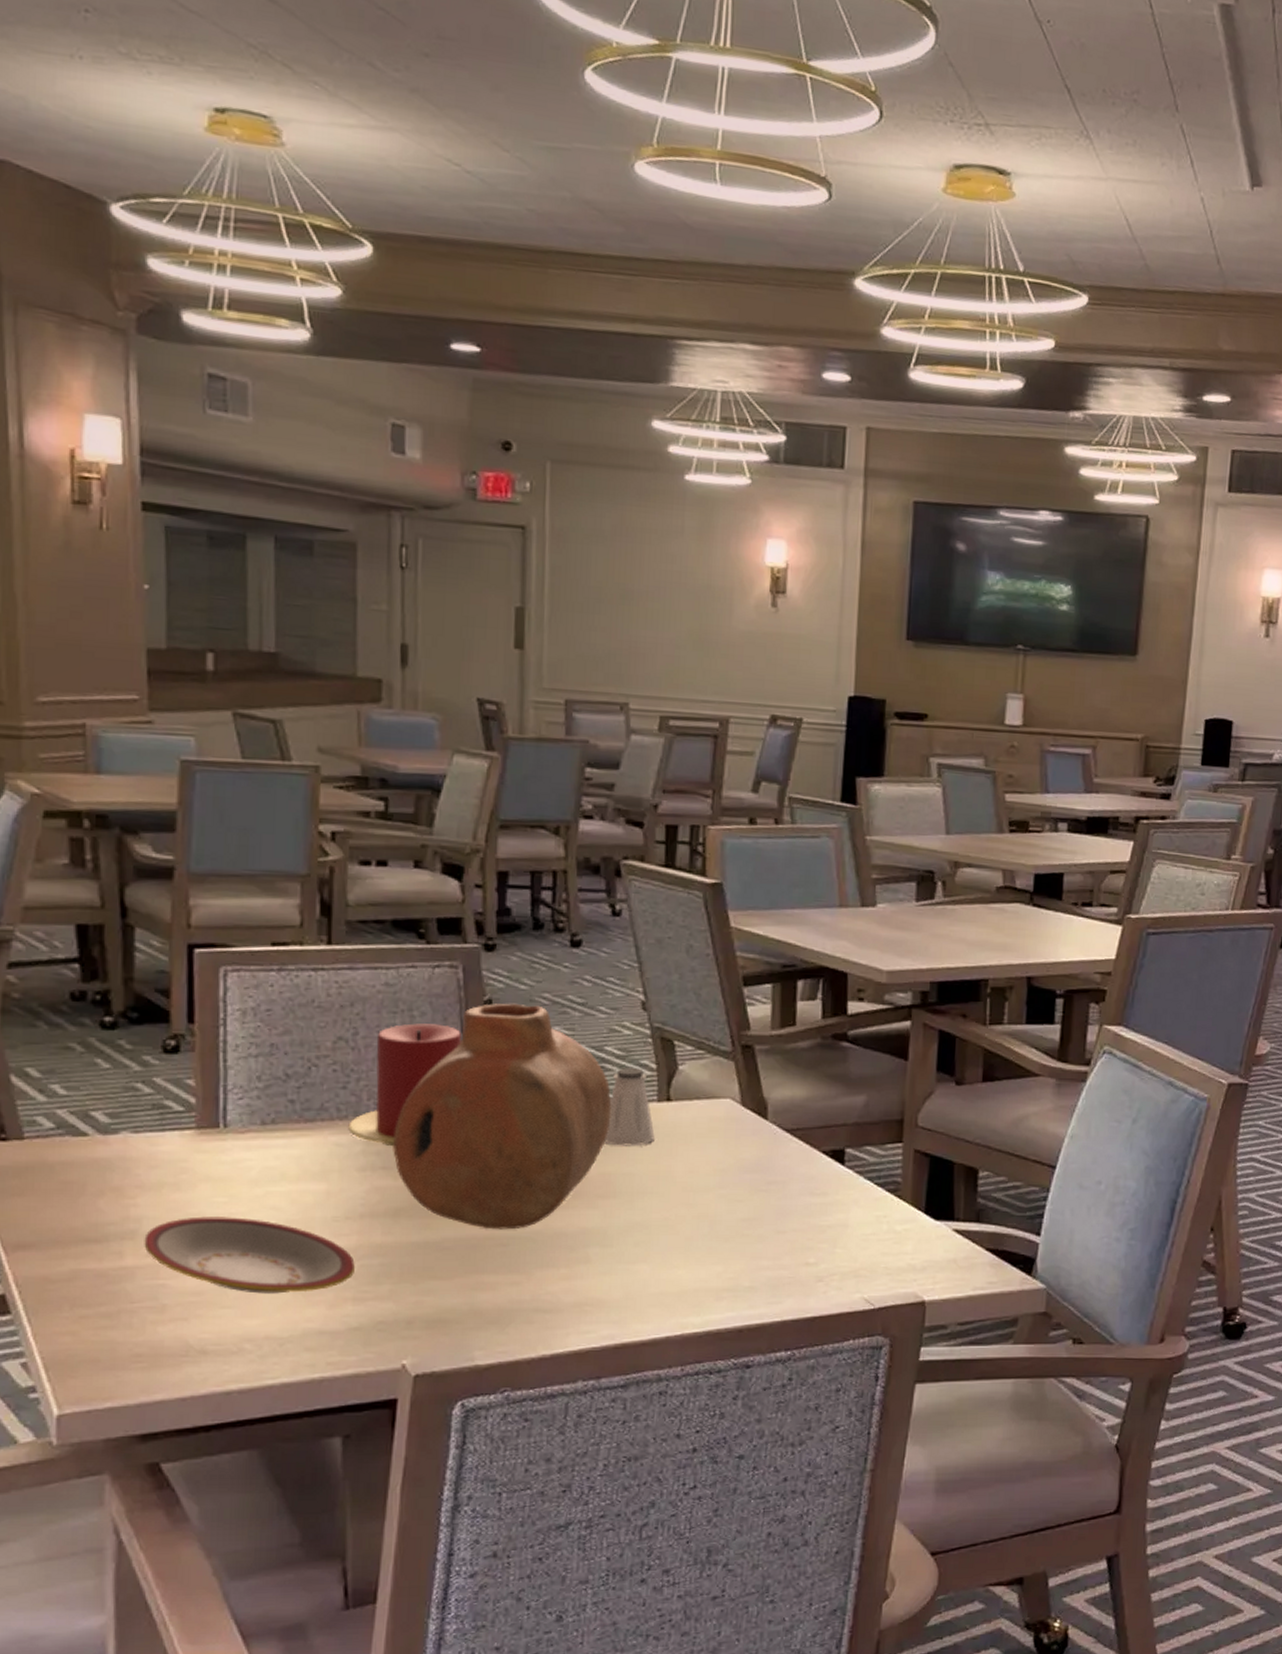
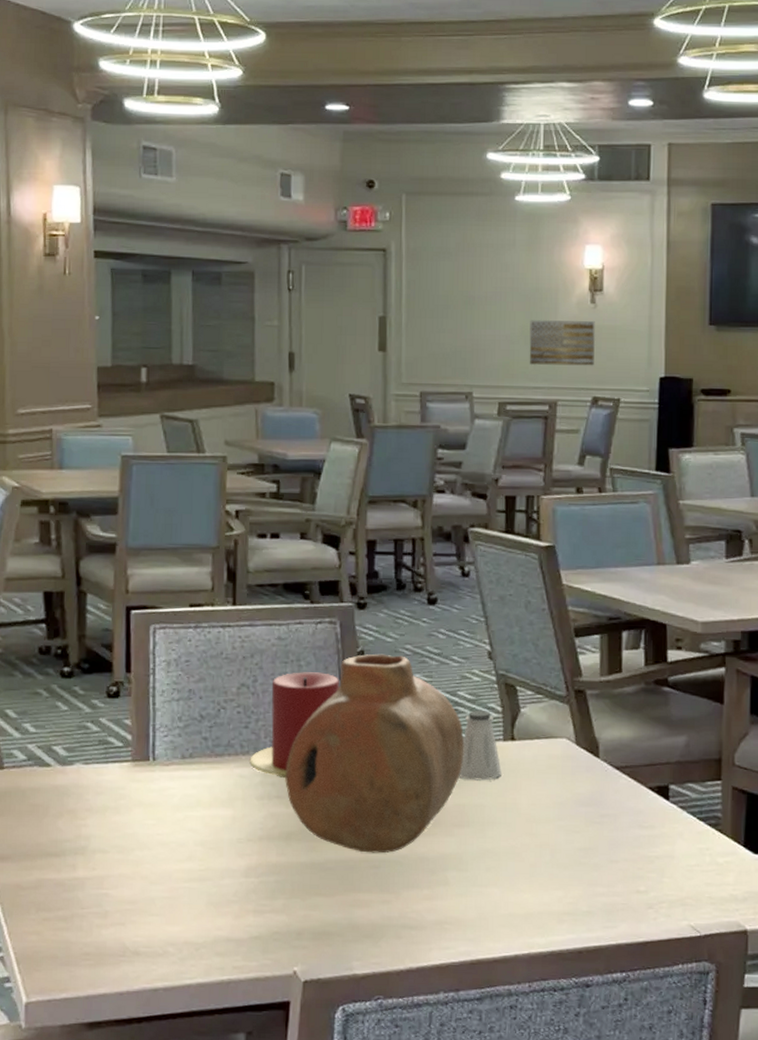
plate: present [144,1216,355,1294] -> none [92,836,255,905]
wall art: none [697,622,776,680] -> present [529,320,596,366]

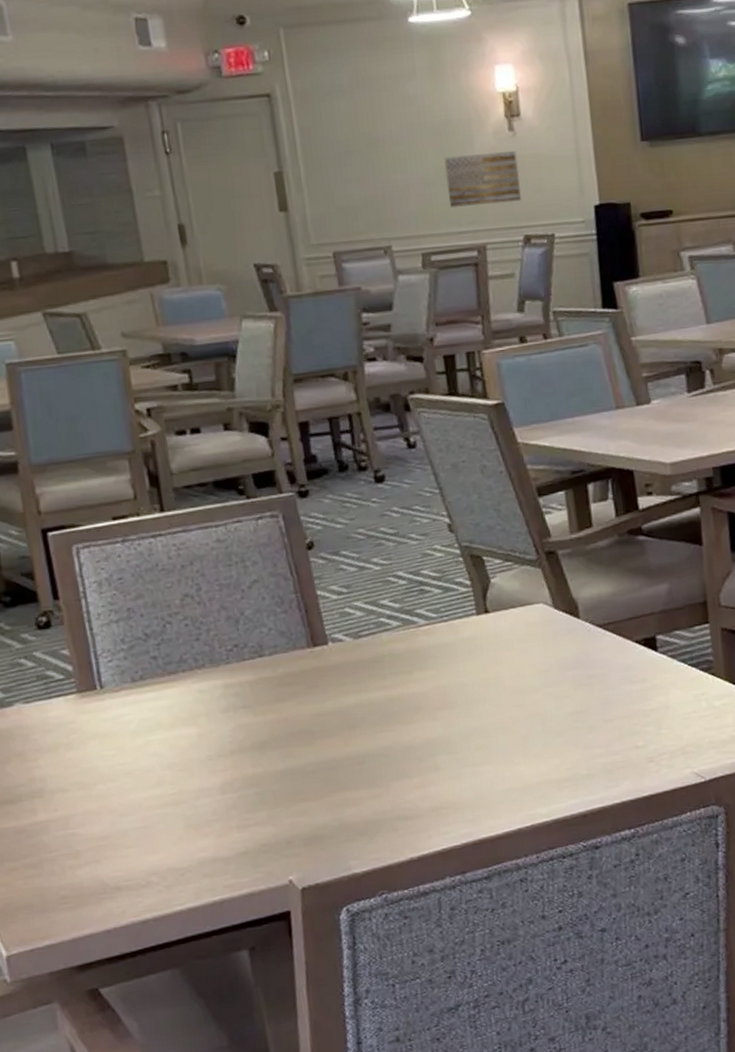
candle: present [249,672,339,779] -> none [206,570,292,687]
vase: present [285,654,465,854] -> none [247,541,437,750]
saltshaker: present [459,709,502,781] -> none [433,586,479,661]

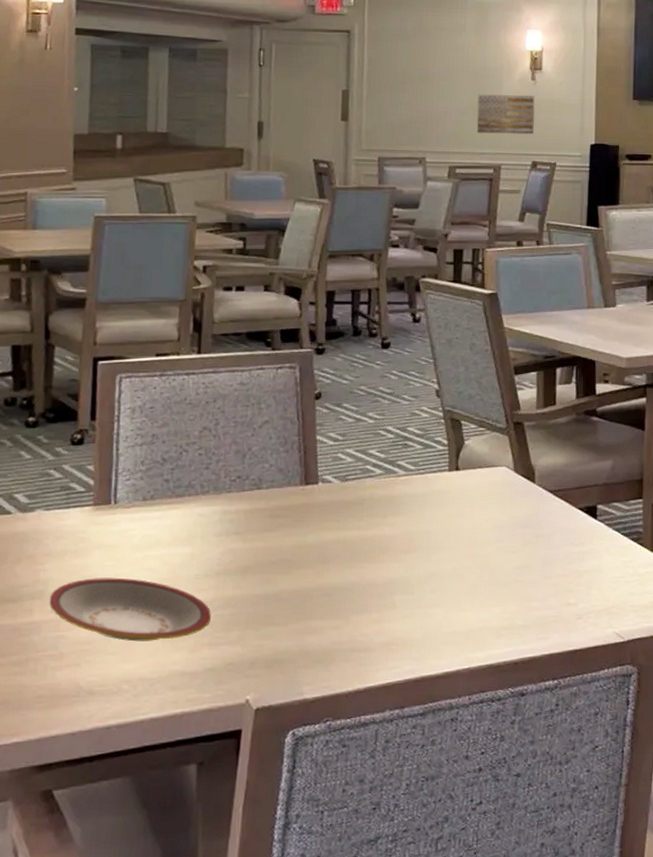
plate: none [51,766,234,832] -> present [49,577,211,642]

